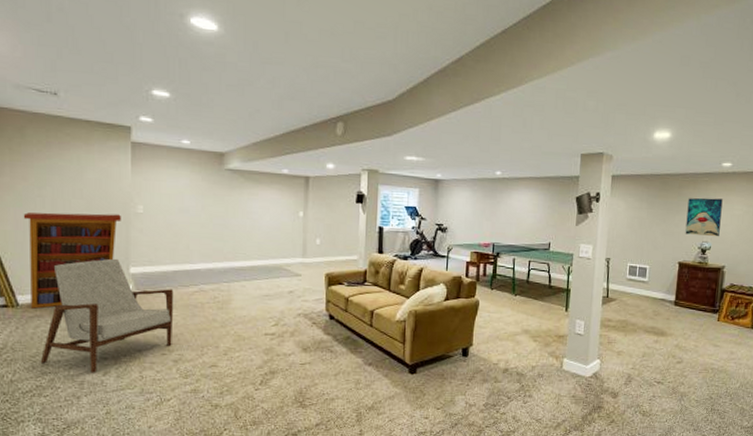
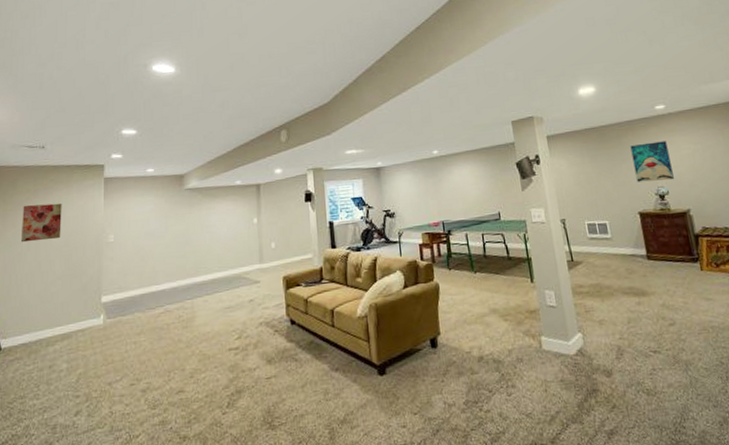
bookcase: present [23,212,121,309] -> none [10,246,94,351]
wall art: none [33,157,82,201] -> present [20,203,62,243]
armchair: present [40,258,174,373] -> none [17,289,141,415]

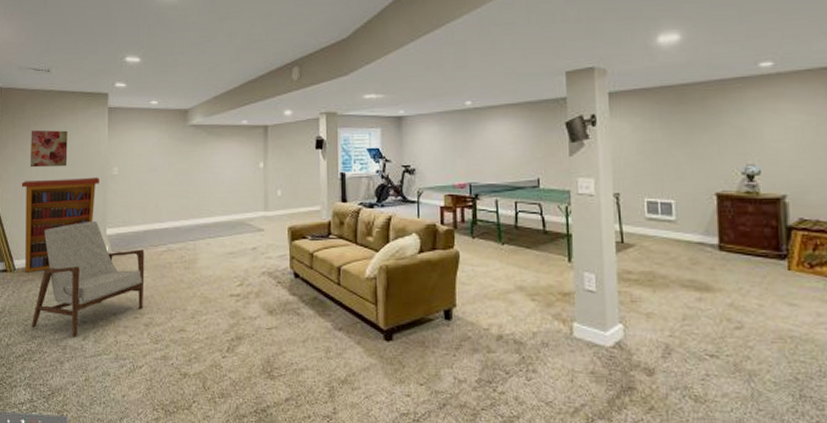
bookcase: none [10,246,94,351] -> present [21,177,99,273]
armchair: none [17,289,141,415] -> present [31,220,145,337]
wall art: present [630,141,674,182] -> none [717,108,771,158]

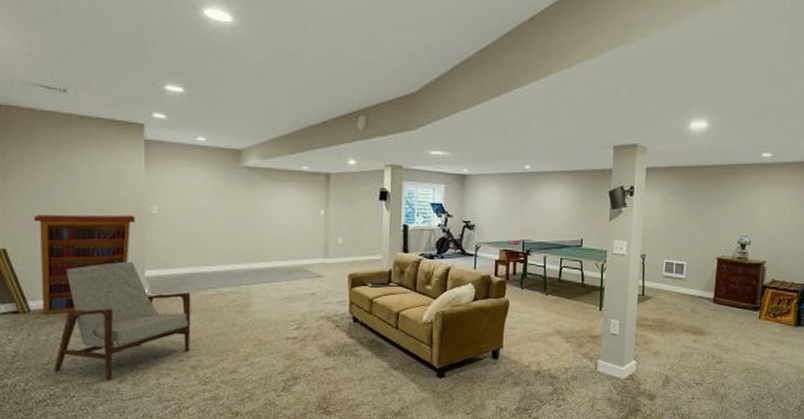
wall art: present [29,130,68,168] -> none [43,157,94,202]

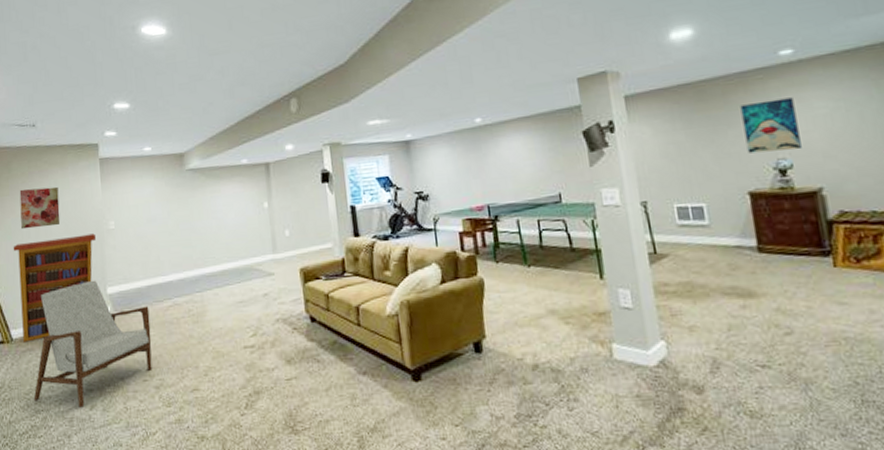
wall art: none [43,157,94,202] -> present [19,186,60,230]
wall art: none [723,190,763,231] -> present [740,97,802,153]

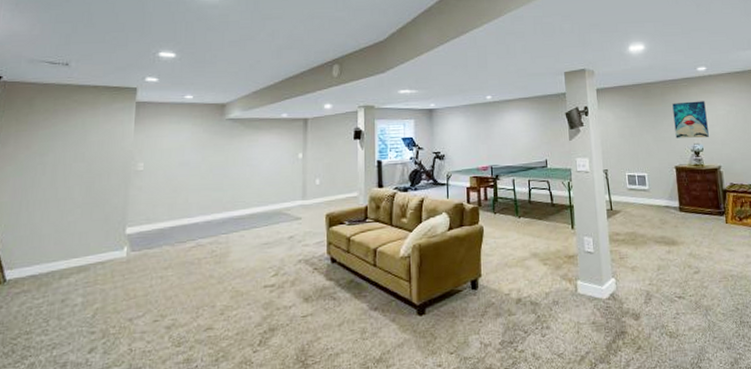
bookcase: present [13,233,96,342] -> none [19,174,121,283]
wall art: present [19,186,60,230] -> none [34,125,86,167]
armchair: present [33,280,153,408] -> none [21,220,170,352]

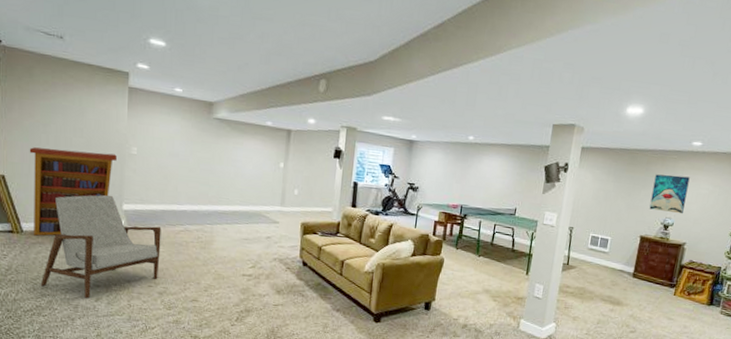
bookcase: none [19,174,121,283] -> present [29,147,117,236]
armchair: none [21,220,170,352] -> present [40,194,162,299]

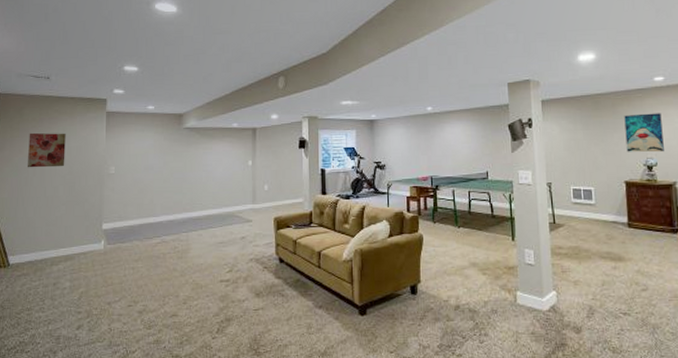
bookcase: present [29,147,117,236] -> none [18,176,96,268]
wall art: none [39,96,83,139] -> present [27,132,66,168]
armchair: present [40,194,162,299] -> none [24,216,139,327]

